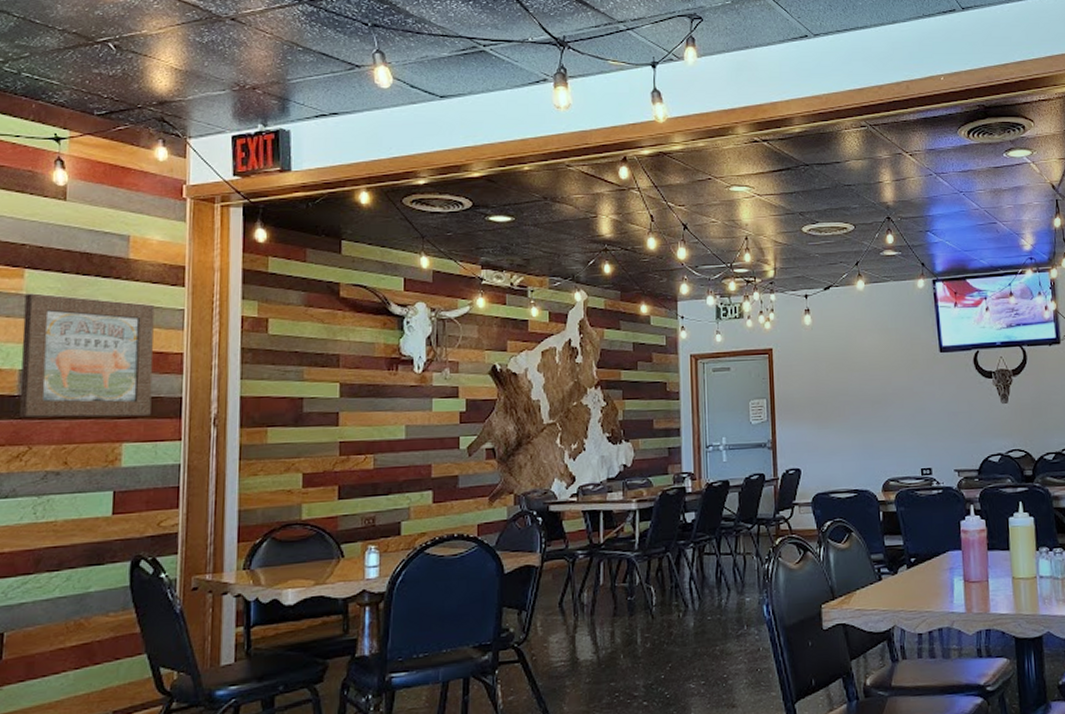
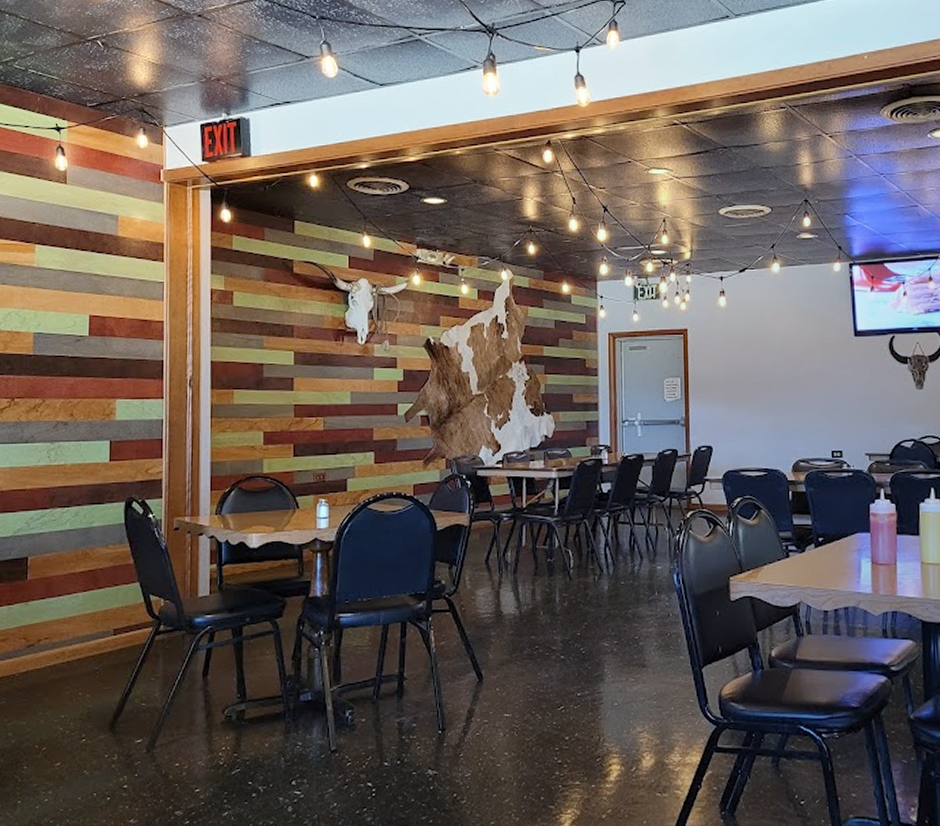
wall art: present [18,293,155,418] -> none [34,266,140,377]

